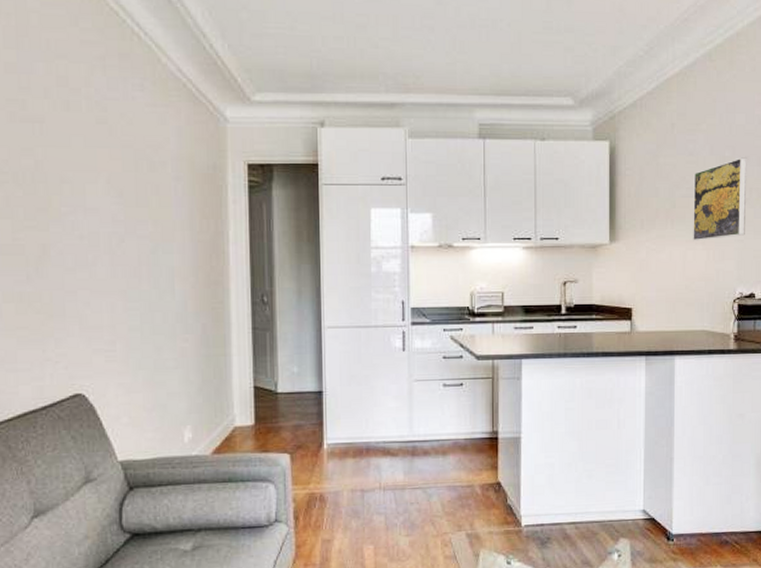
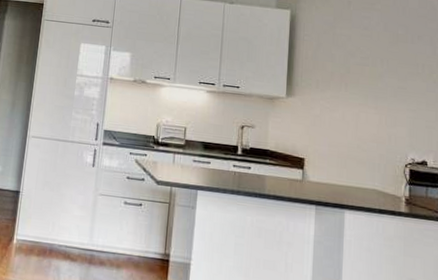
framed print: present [693,157,747,241] -> none [366,36,420,106]

